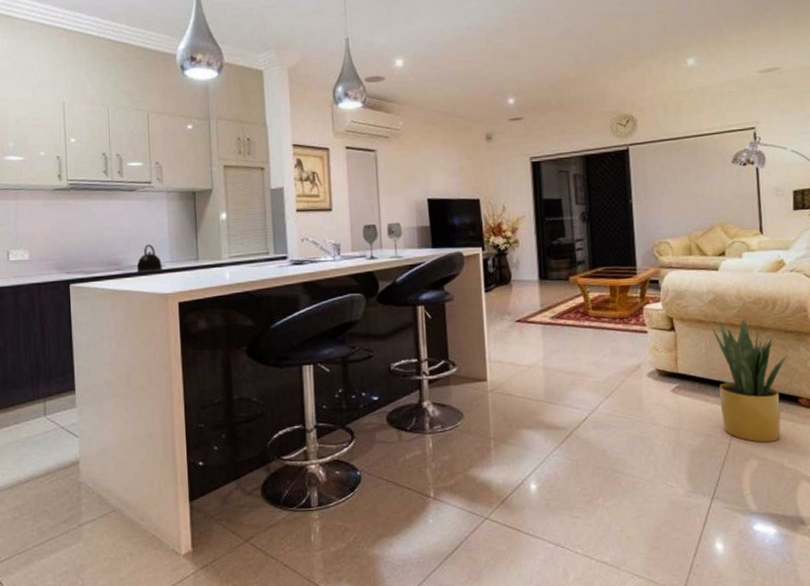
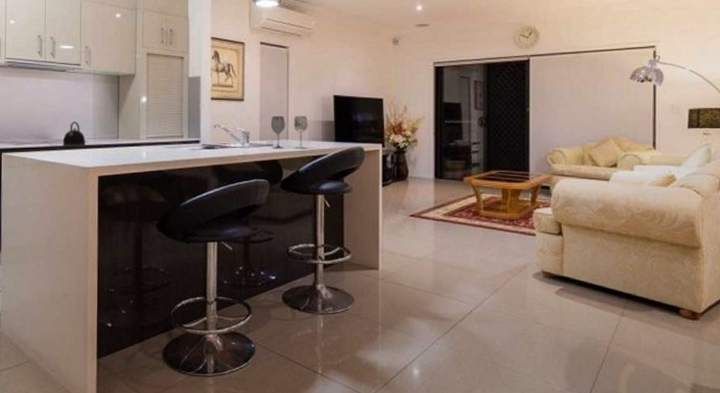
planter: present [710,317,788,443] -> none [598,228,672,349]

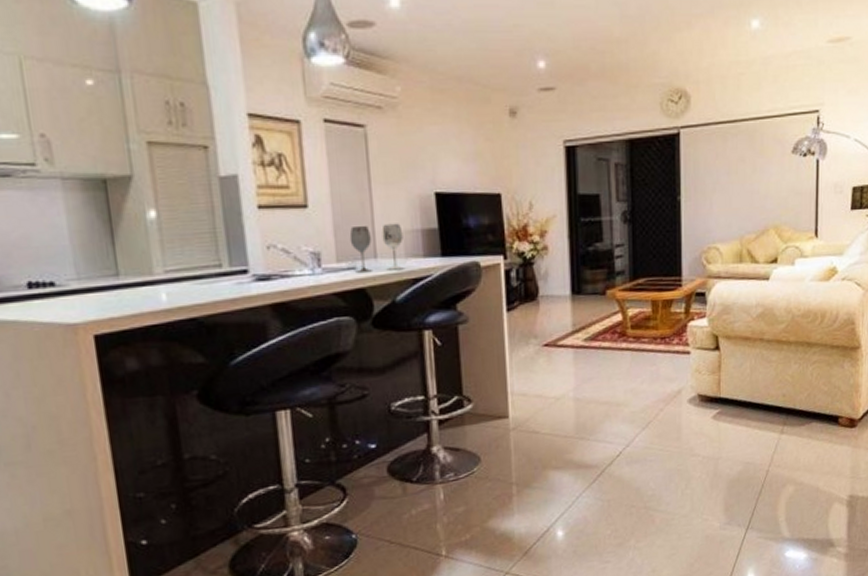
kettle: present [62,121,86,148] -> none [25,254,67,298]

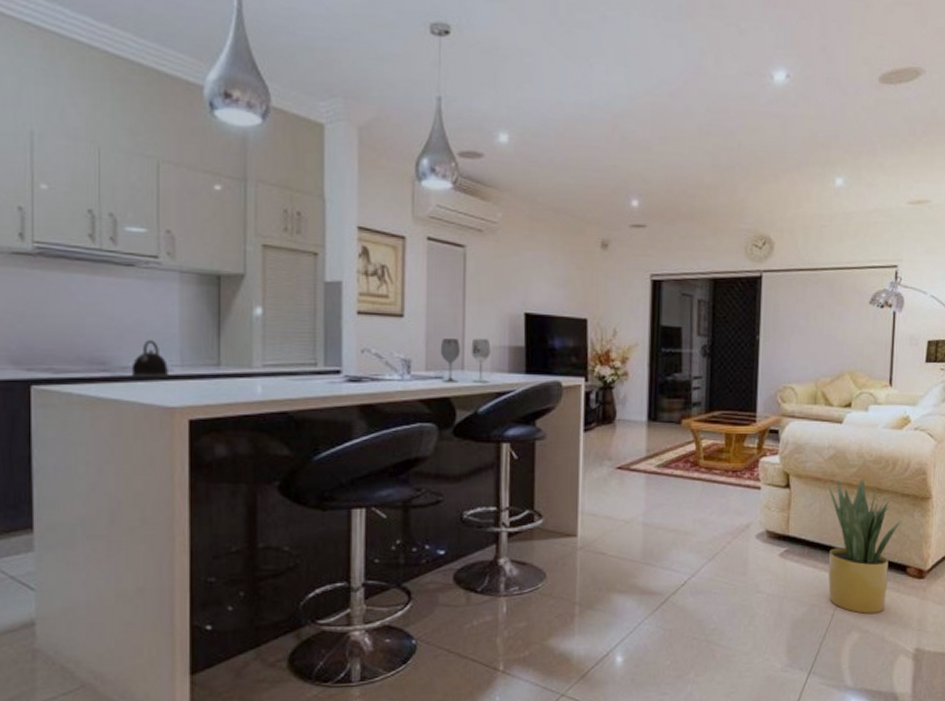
kettle: none [25,254,67,298] -> present [131,340,170,380]
planter: none [757,332,832,467] -> present [827,477,902,614]

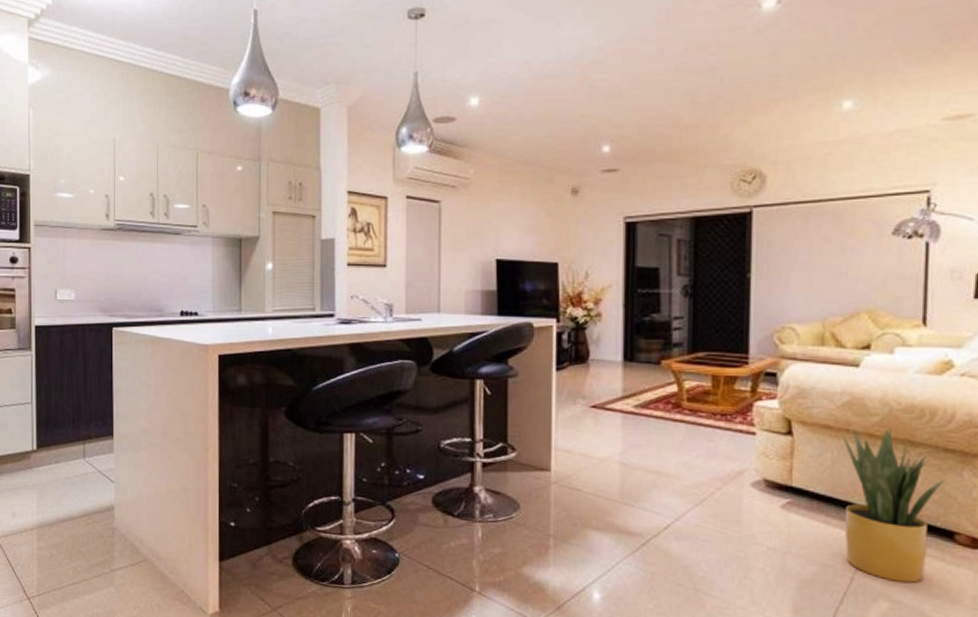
kettle: present [131,340,170,380] -> none [178,292,205,323]
wineglass: present [440,338,491,384] -> none [418,284,465,325]

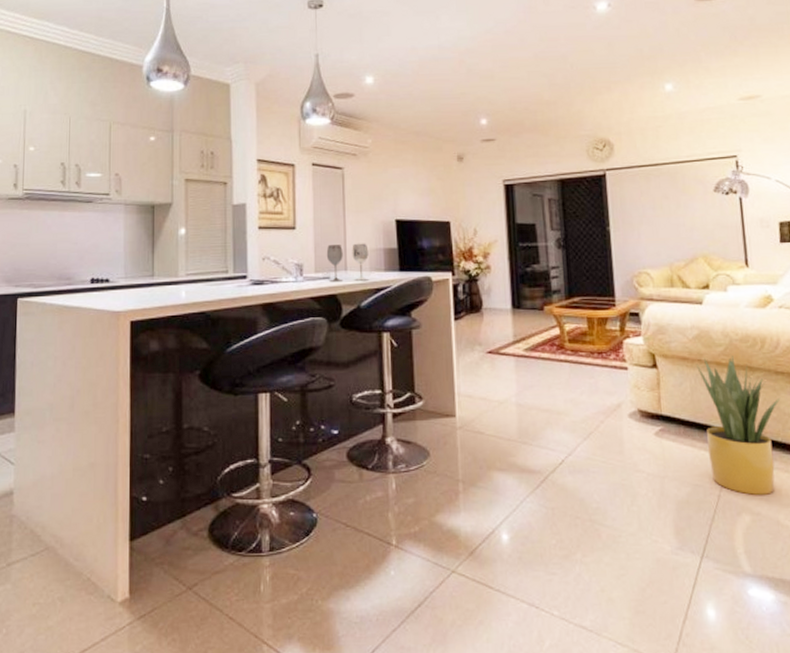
wineglass: none [418,284,465,325] -> present [326,243,369,283]

